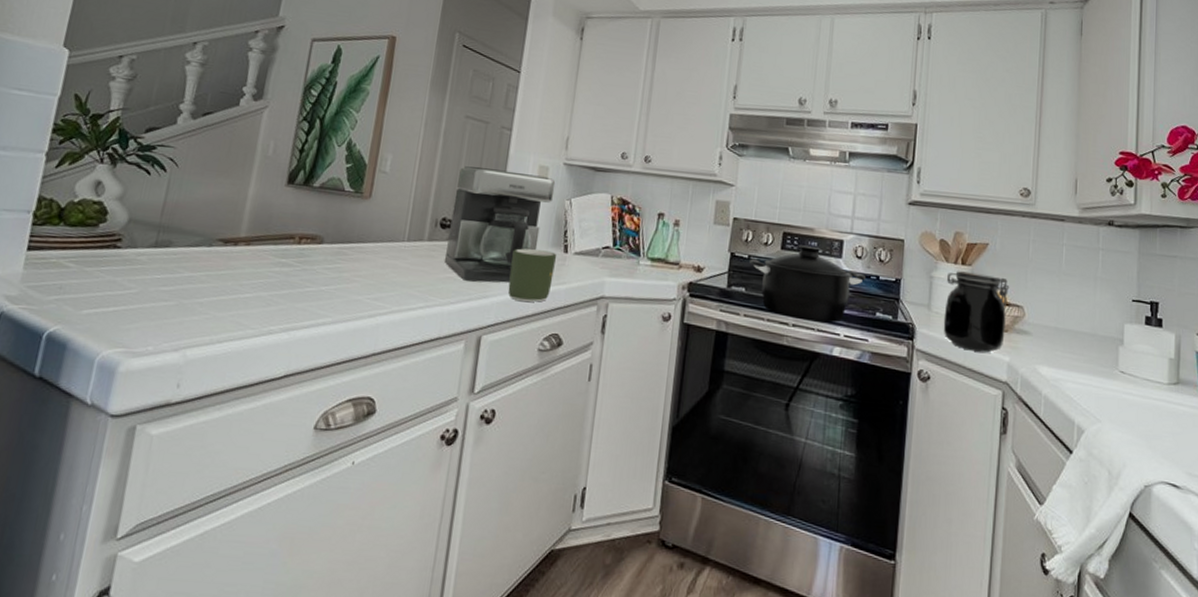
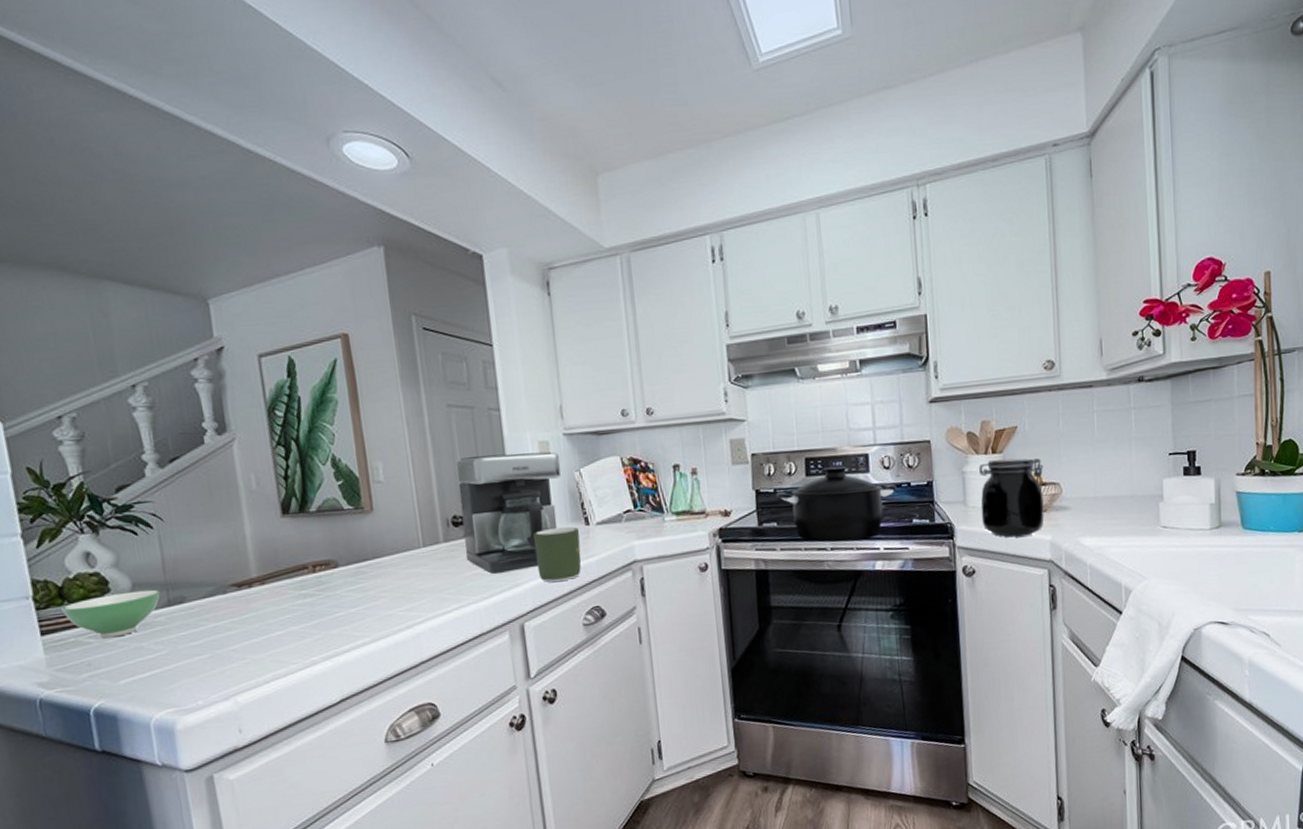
bowl: none [54,224,153,267] -> present [60,589,162,639]

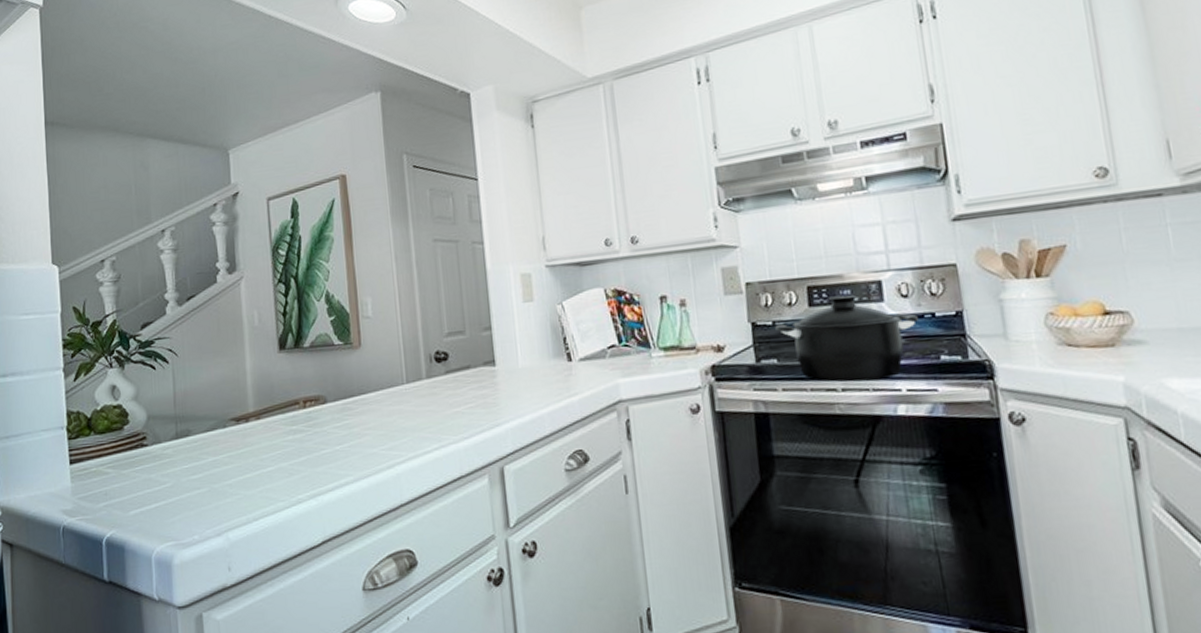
bowl: present [60,589,162,639] -> none [87,421,171,469]
coffee maker: present [457,451,562,575] -> none [441,284,544,413]
mug: present [533,526,582,582] -> none [515,363,564,422]
jar: present [979,457,1044,538] -> none [1020,281,1113,378]

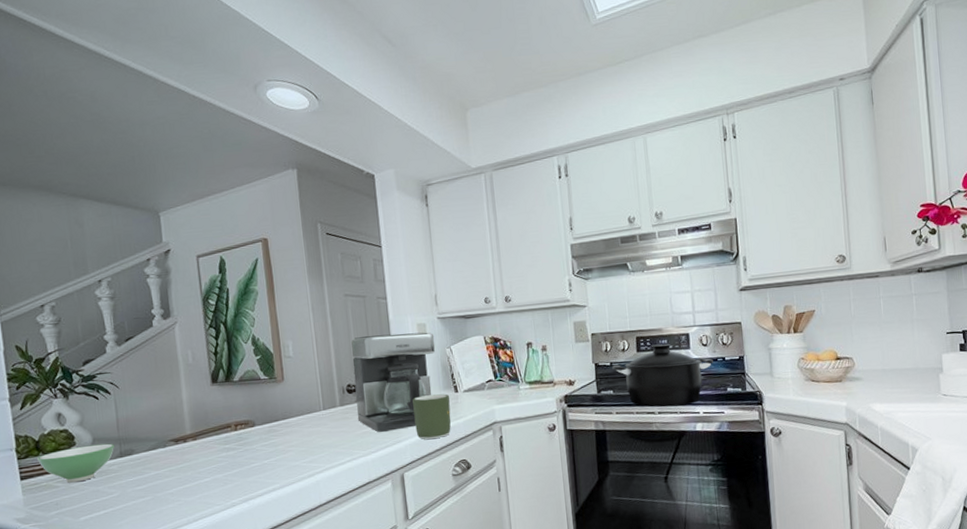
bowl: none [87,421,171,469] -> present [36,443,115,483]
coffee maker: none [441,284,544,413] -> present [351,332,436,433]
mug: none [515,363,564,422] -> present [412,393,451,439]

